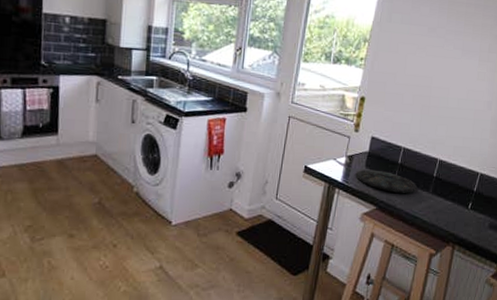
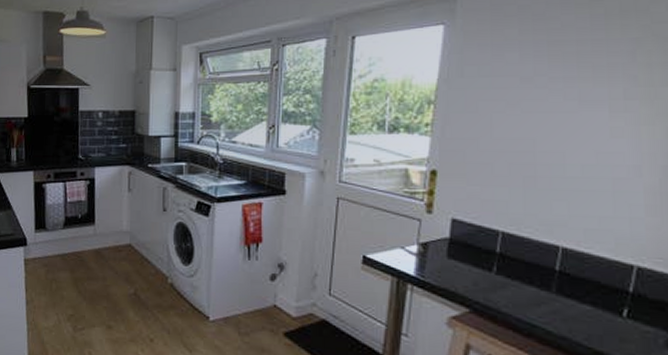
plate: present [355,169,418,193] -> none [434,260,531,293]

